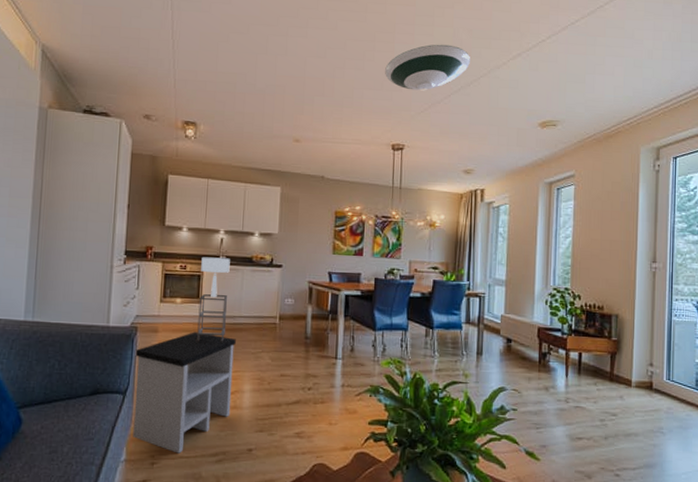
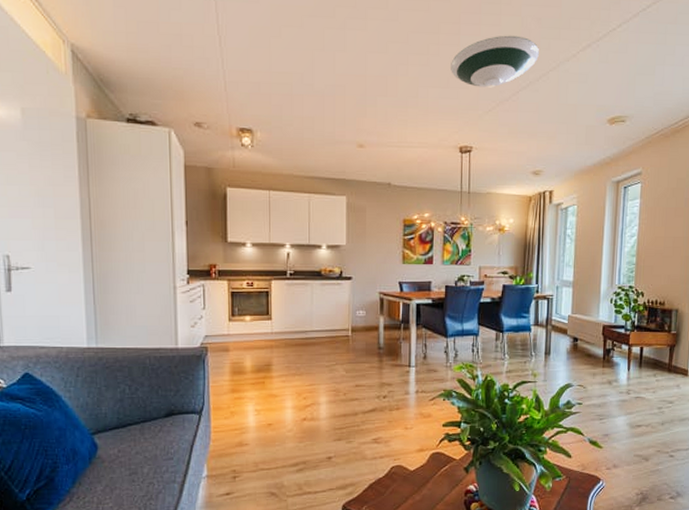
side table: present [133,332,236,454] -> none [208,348,309,466]
table lamp: present [196,257,230,343] -> none [268,272,298,358]

